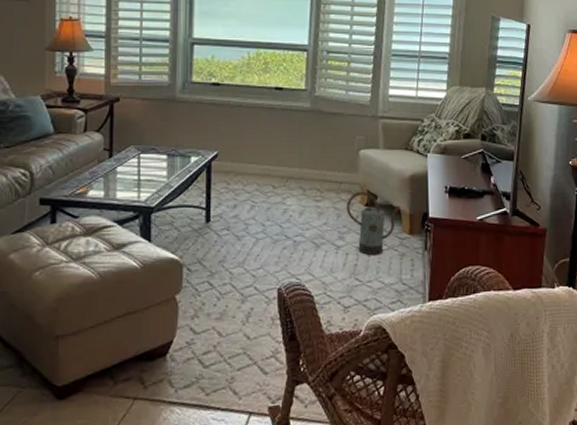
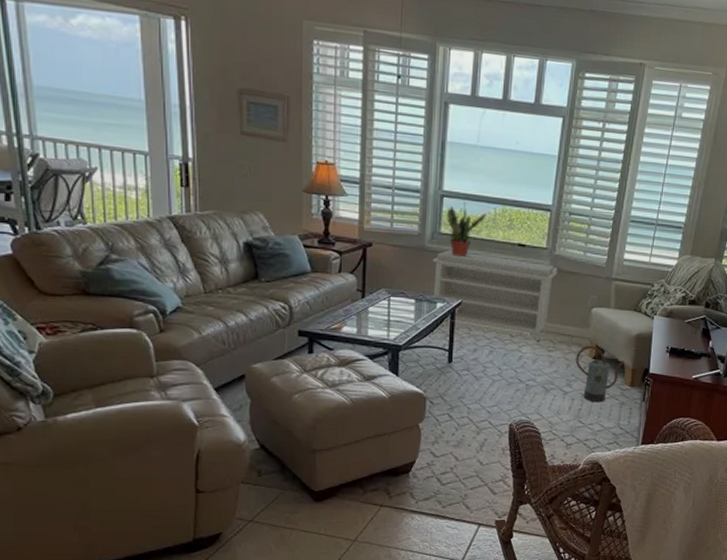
bench: none [184,99,319,191] -> present [432,250,557,341]
potted plant: none [198,48,240,105] -> present [447,202,487,257]

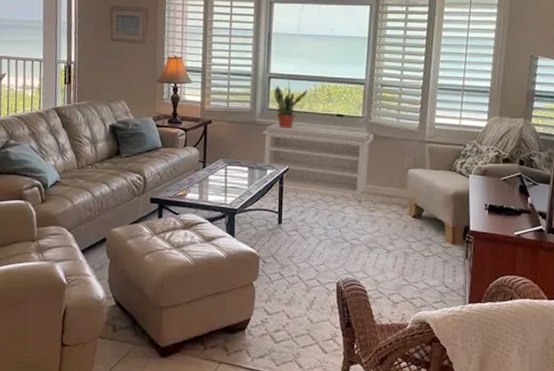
watering can: present [575,345,626,403] -> none [396,205,445,261]

